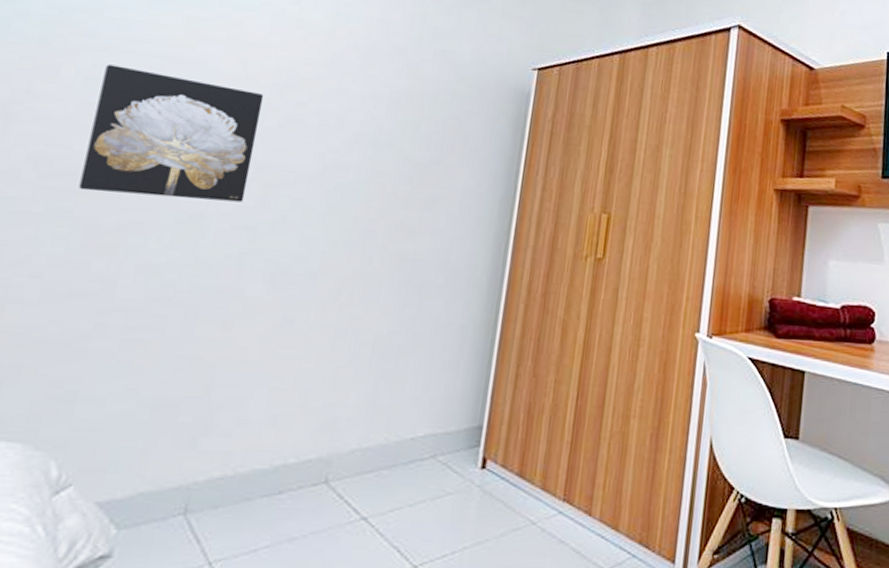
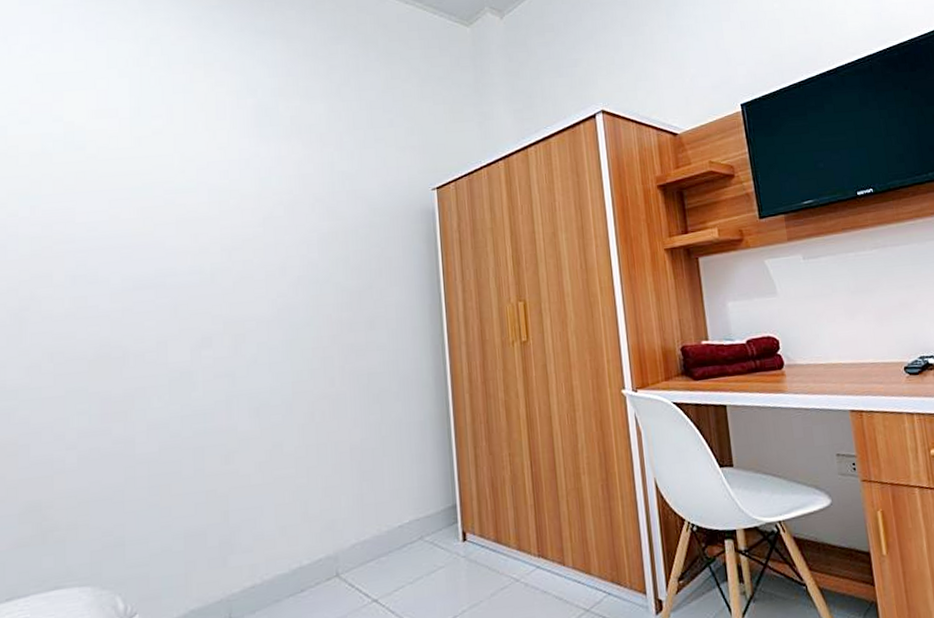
wall art: present [79,64,264,202] -> none [87,259,220,371]

